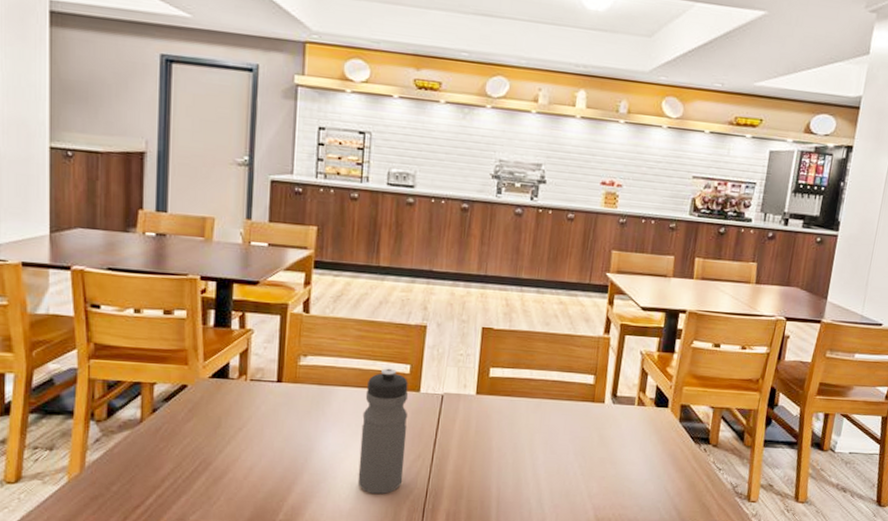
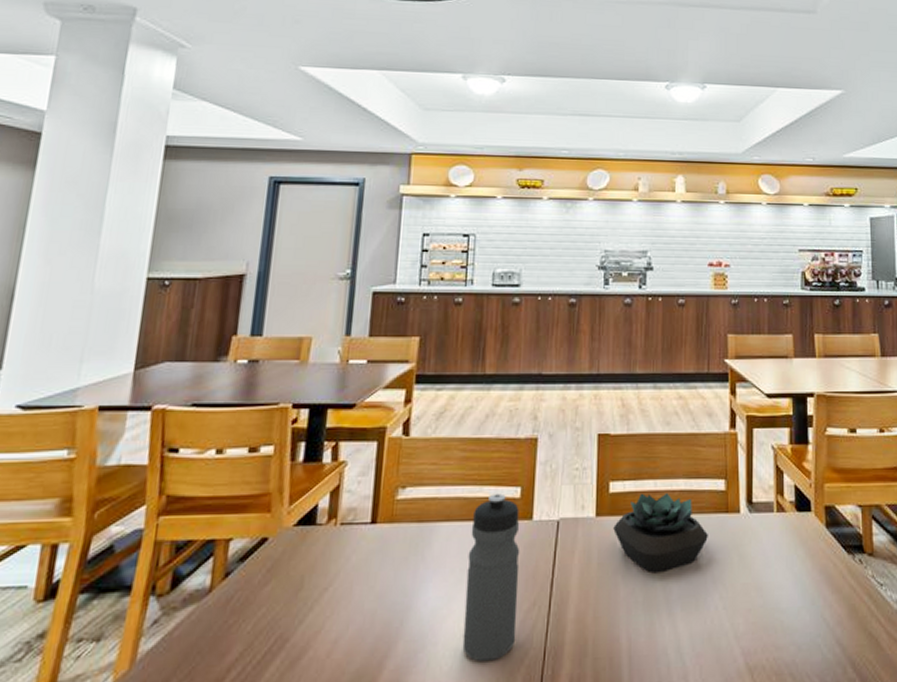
succulent plant: none [491,379,574,443] -> present [613,492,708,574]

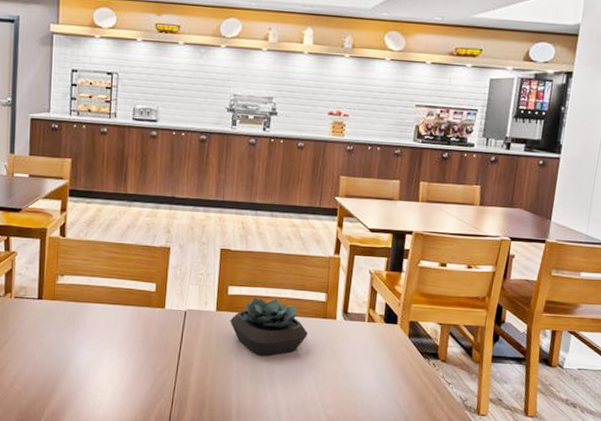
water bottle: present [462,493,520,662] -> none [110,286,155,403]

